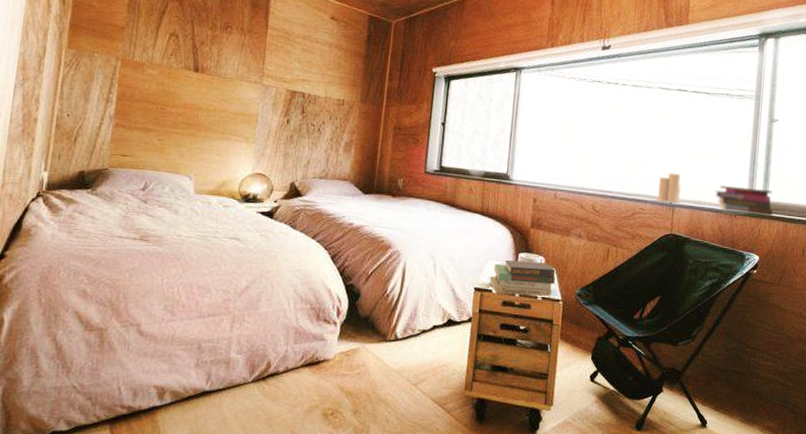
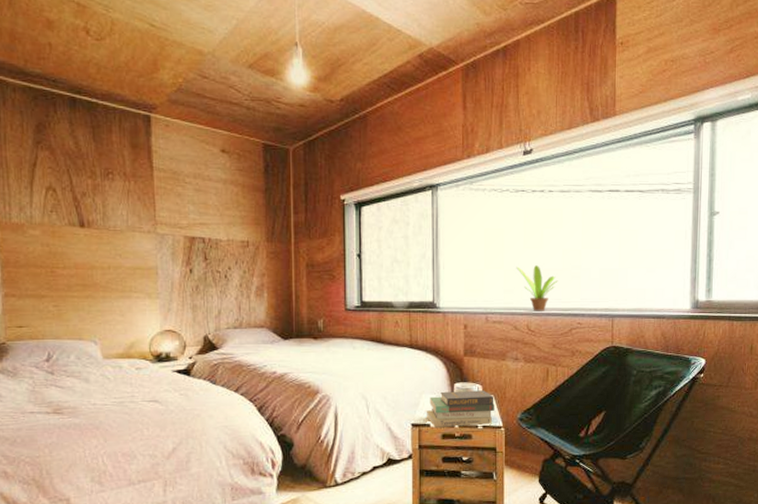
potted plant: none [587,150,625,194] -> present [516,265,558,312]
candle: present [655,172,682,203] -> none [593,280,621,313]
books: present [714,186,774,217] -> none [655,289,719,317]

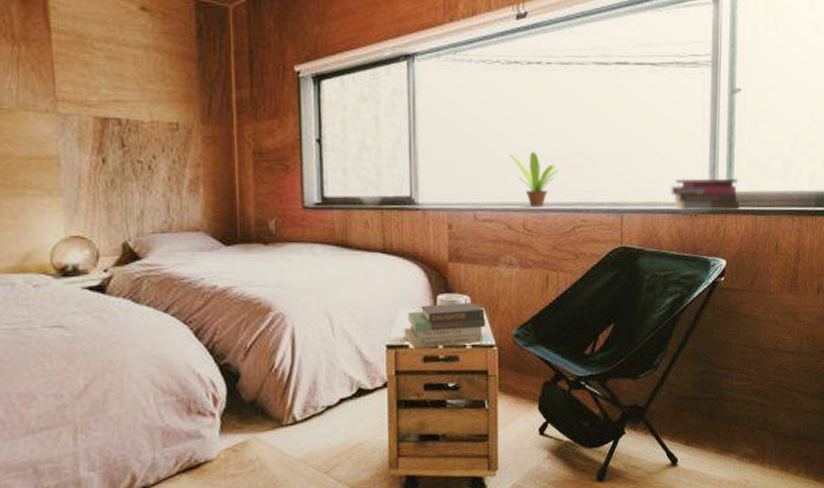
books: none [655,289,719,317] -> present [669,179,741,212]

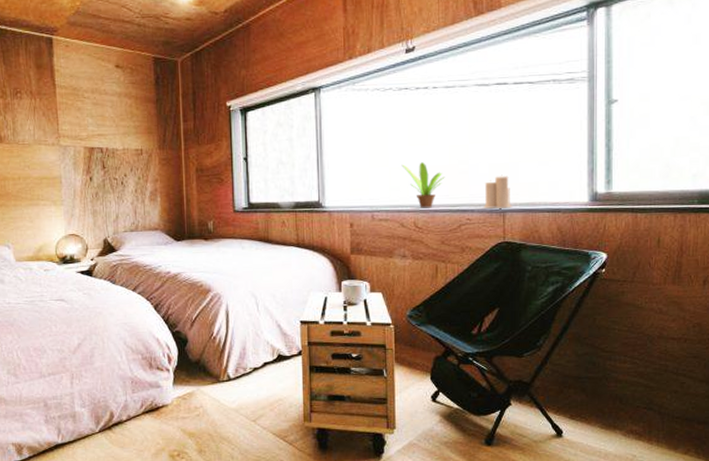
books: present [403,302,485,349] -> none [314,288,383,324]
candle: none [599,169,631,209] -> present [483,174,513,209]
books: present [669,179,741,212] -> none [549,181,620,210]

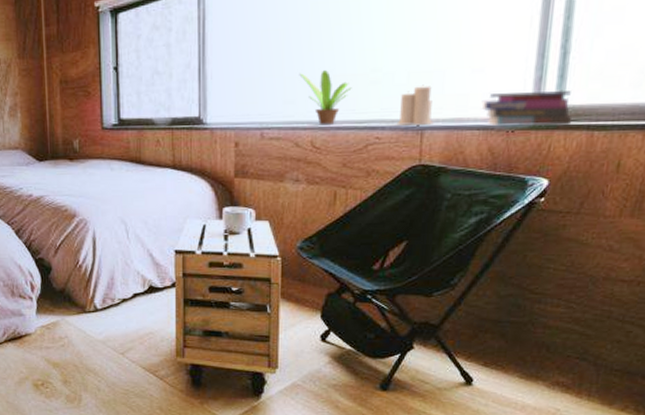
books: none [549,181,620,210] -> present [481,91,573,128]

